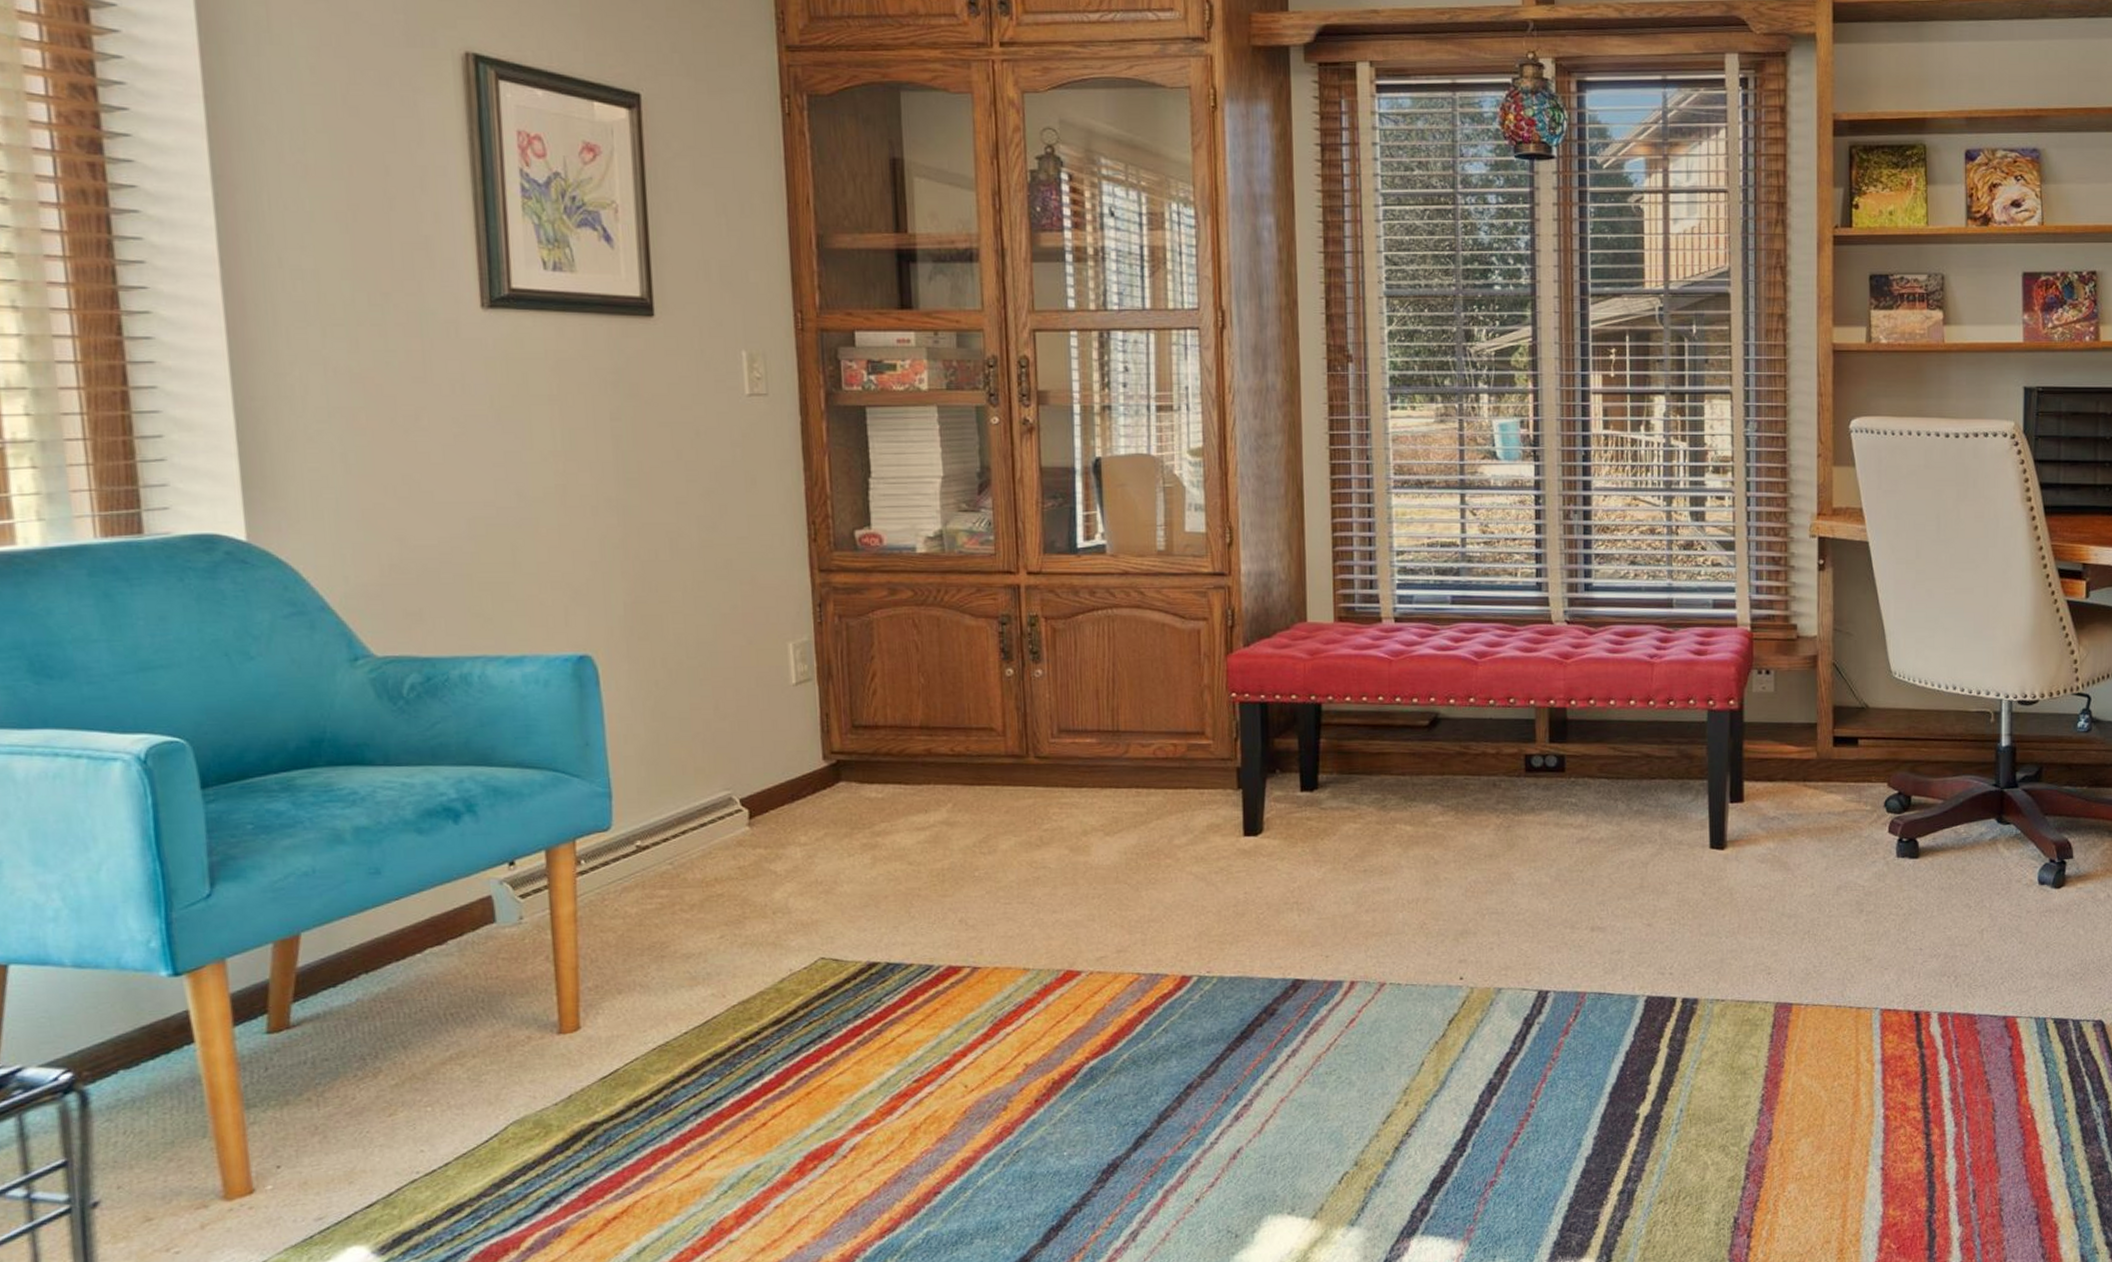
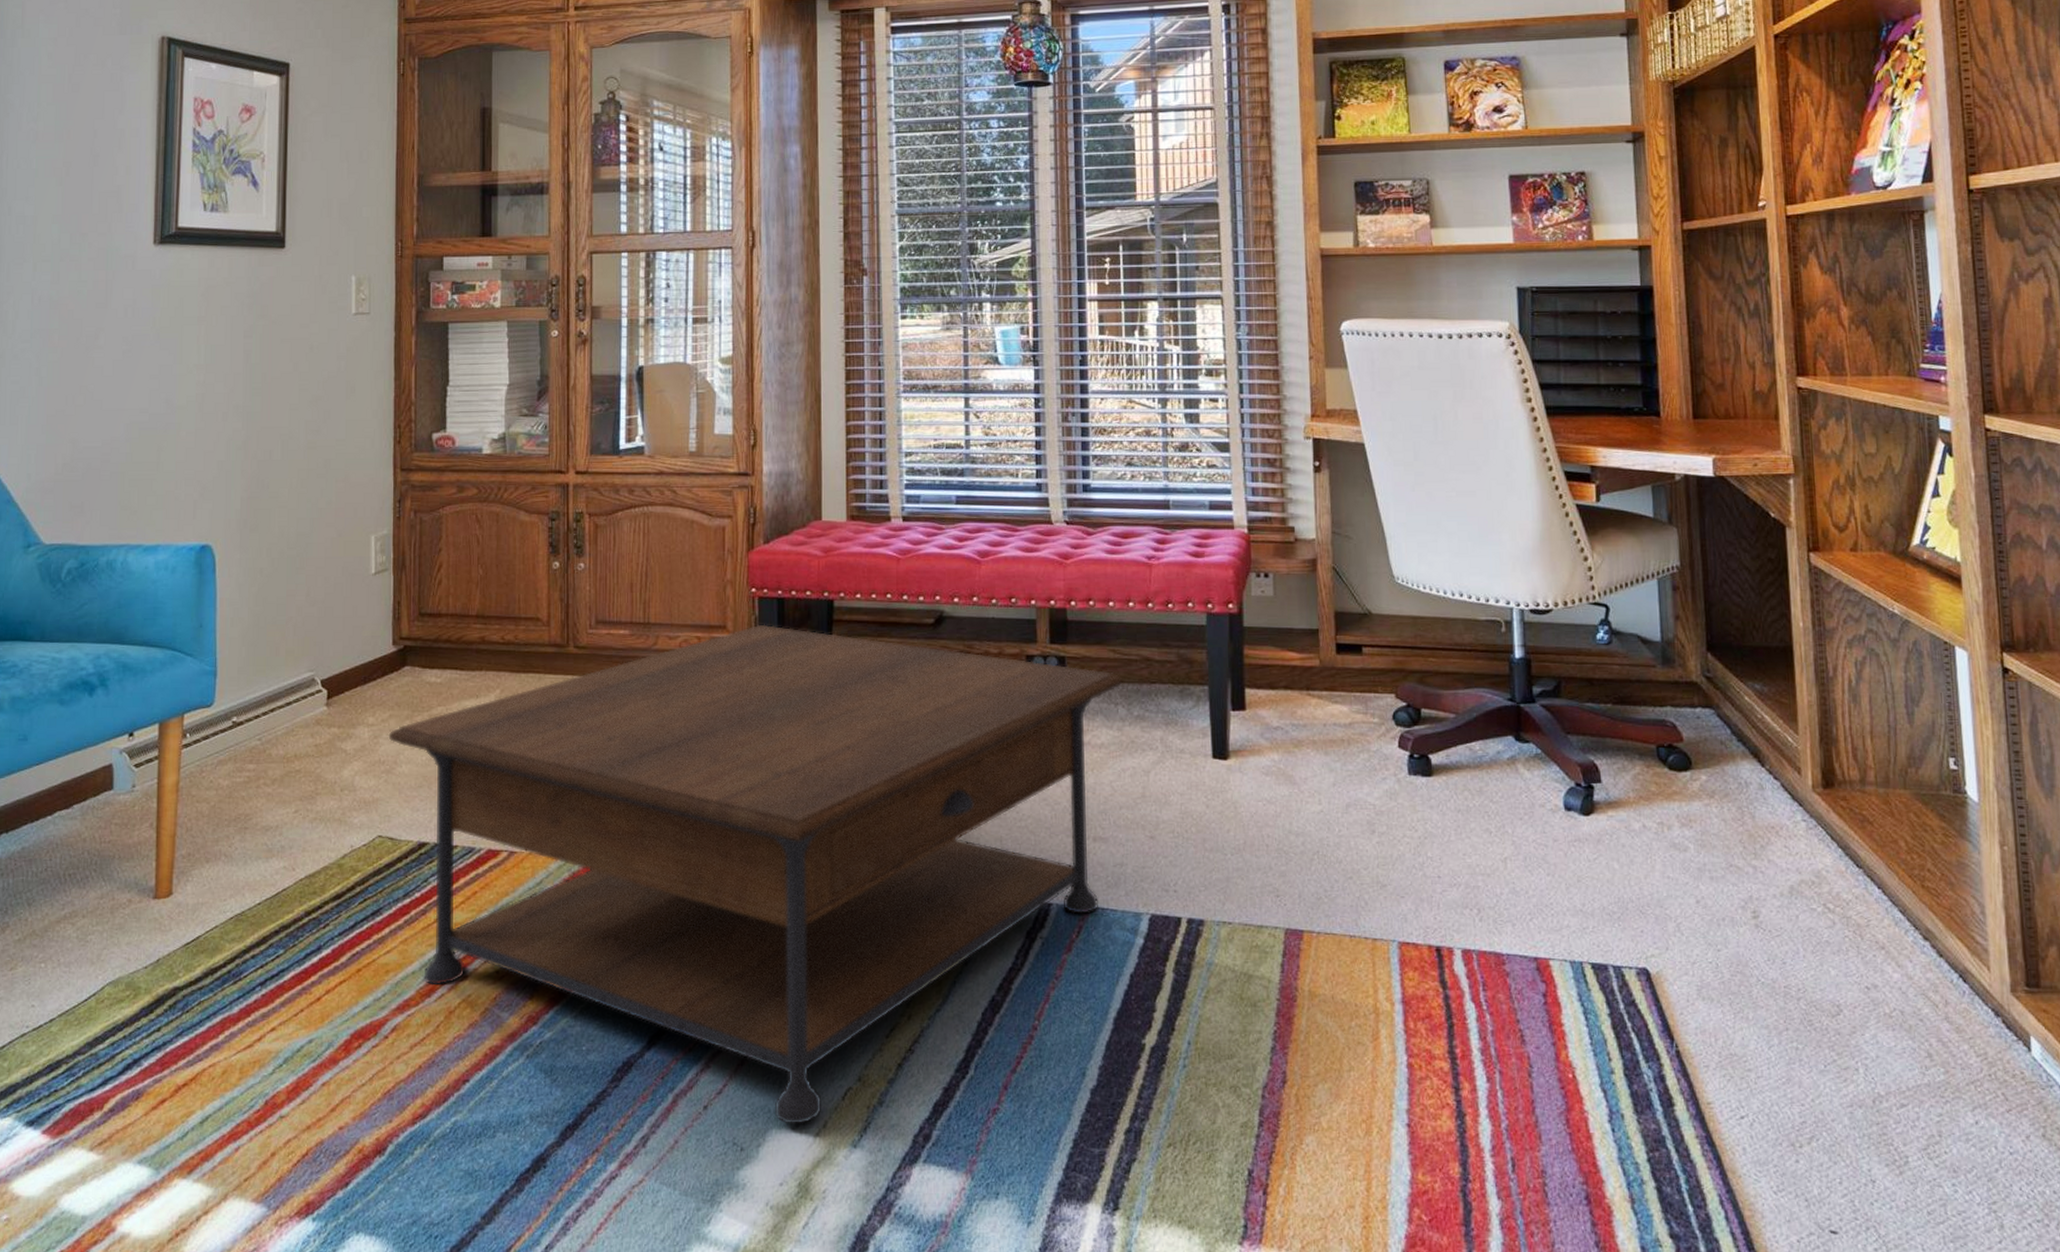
coffee table: none [825,729,1624,1210] -> present [388,624,1124,1124]

